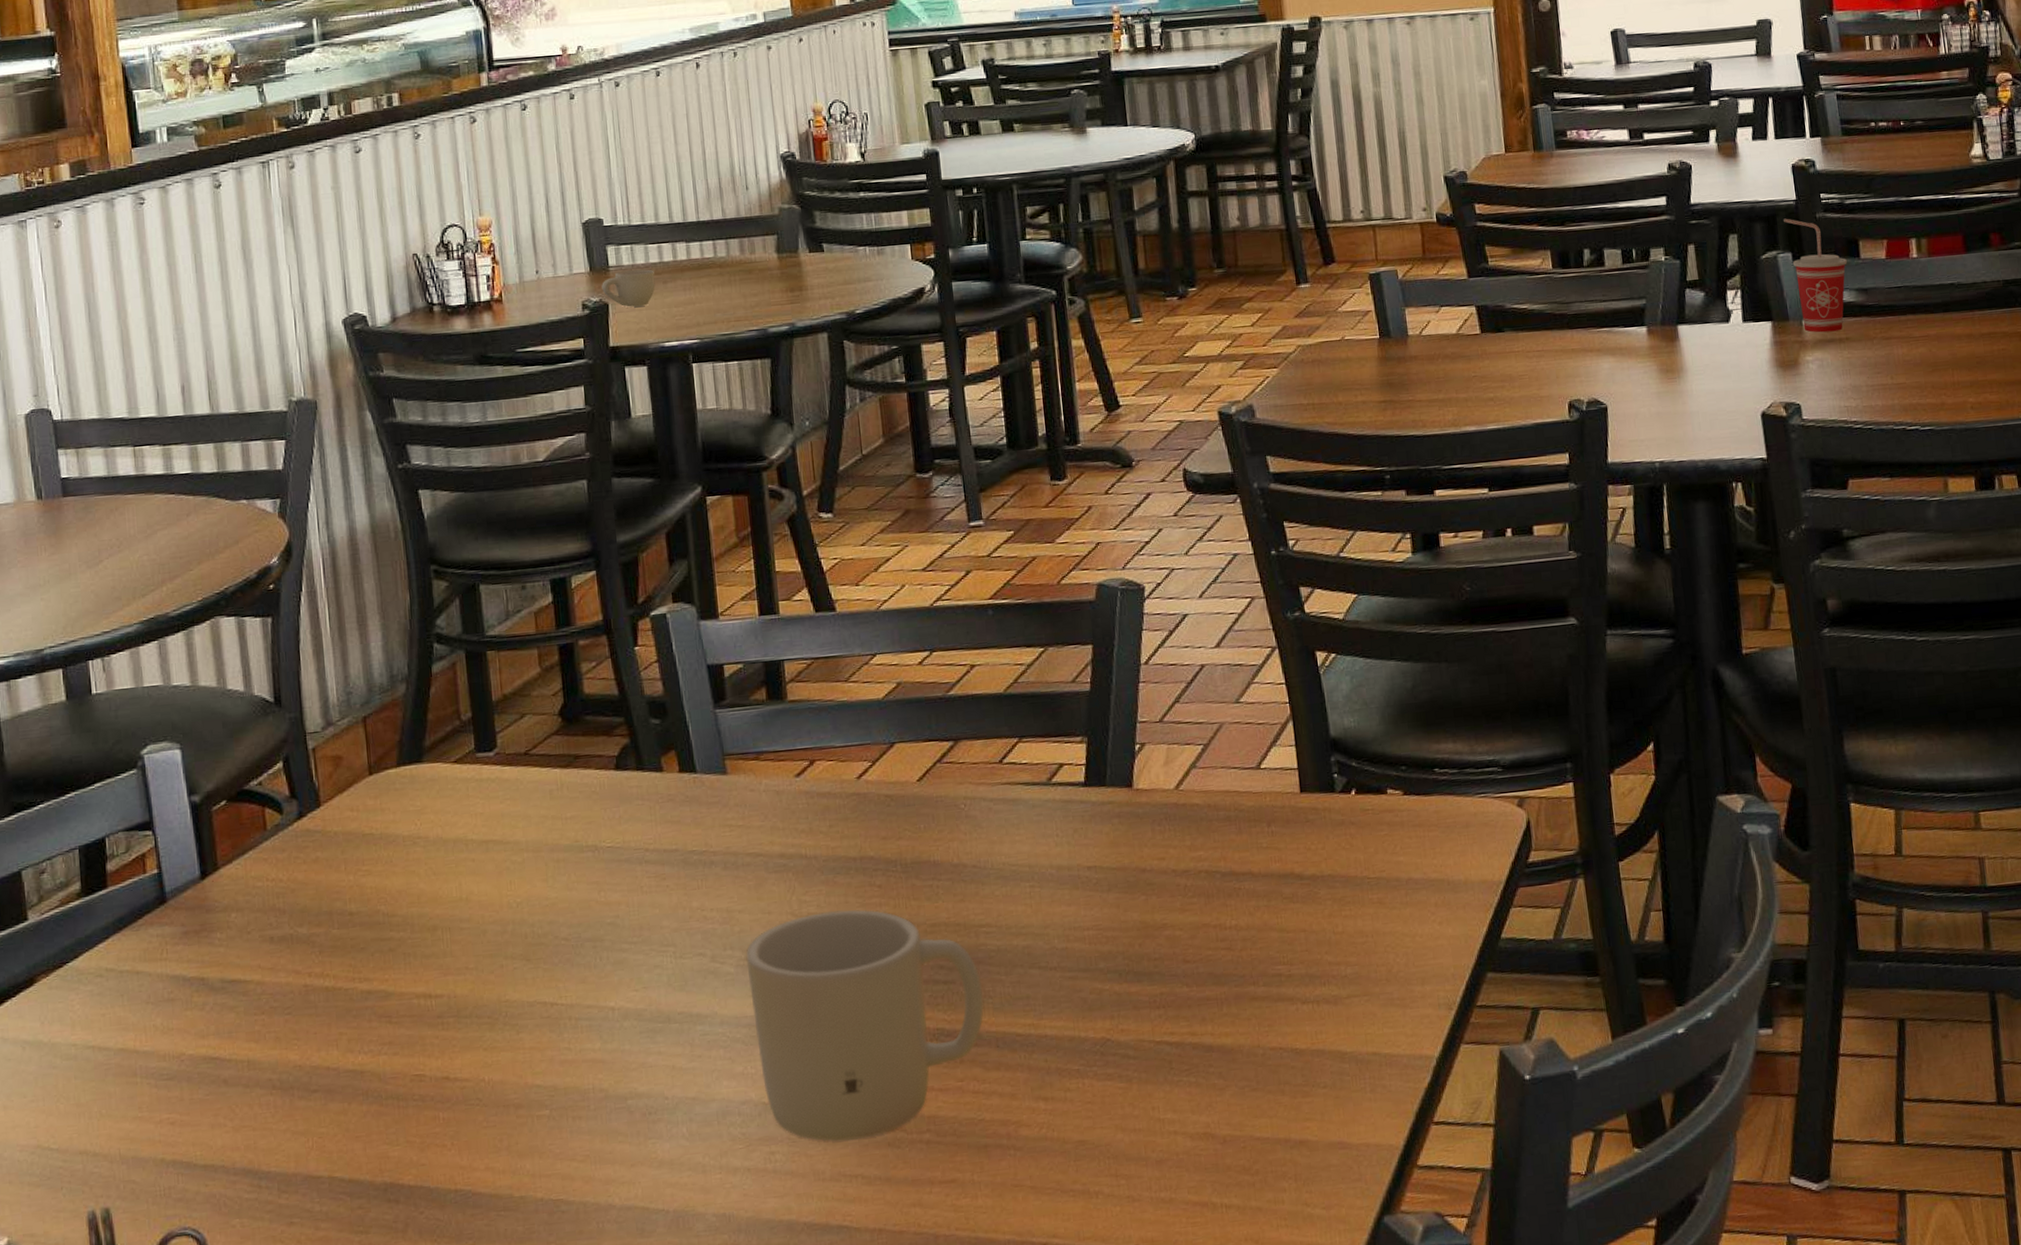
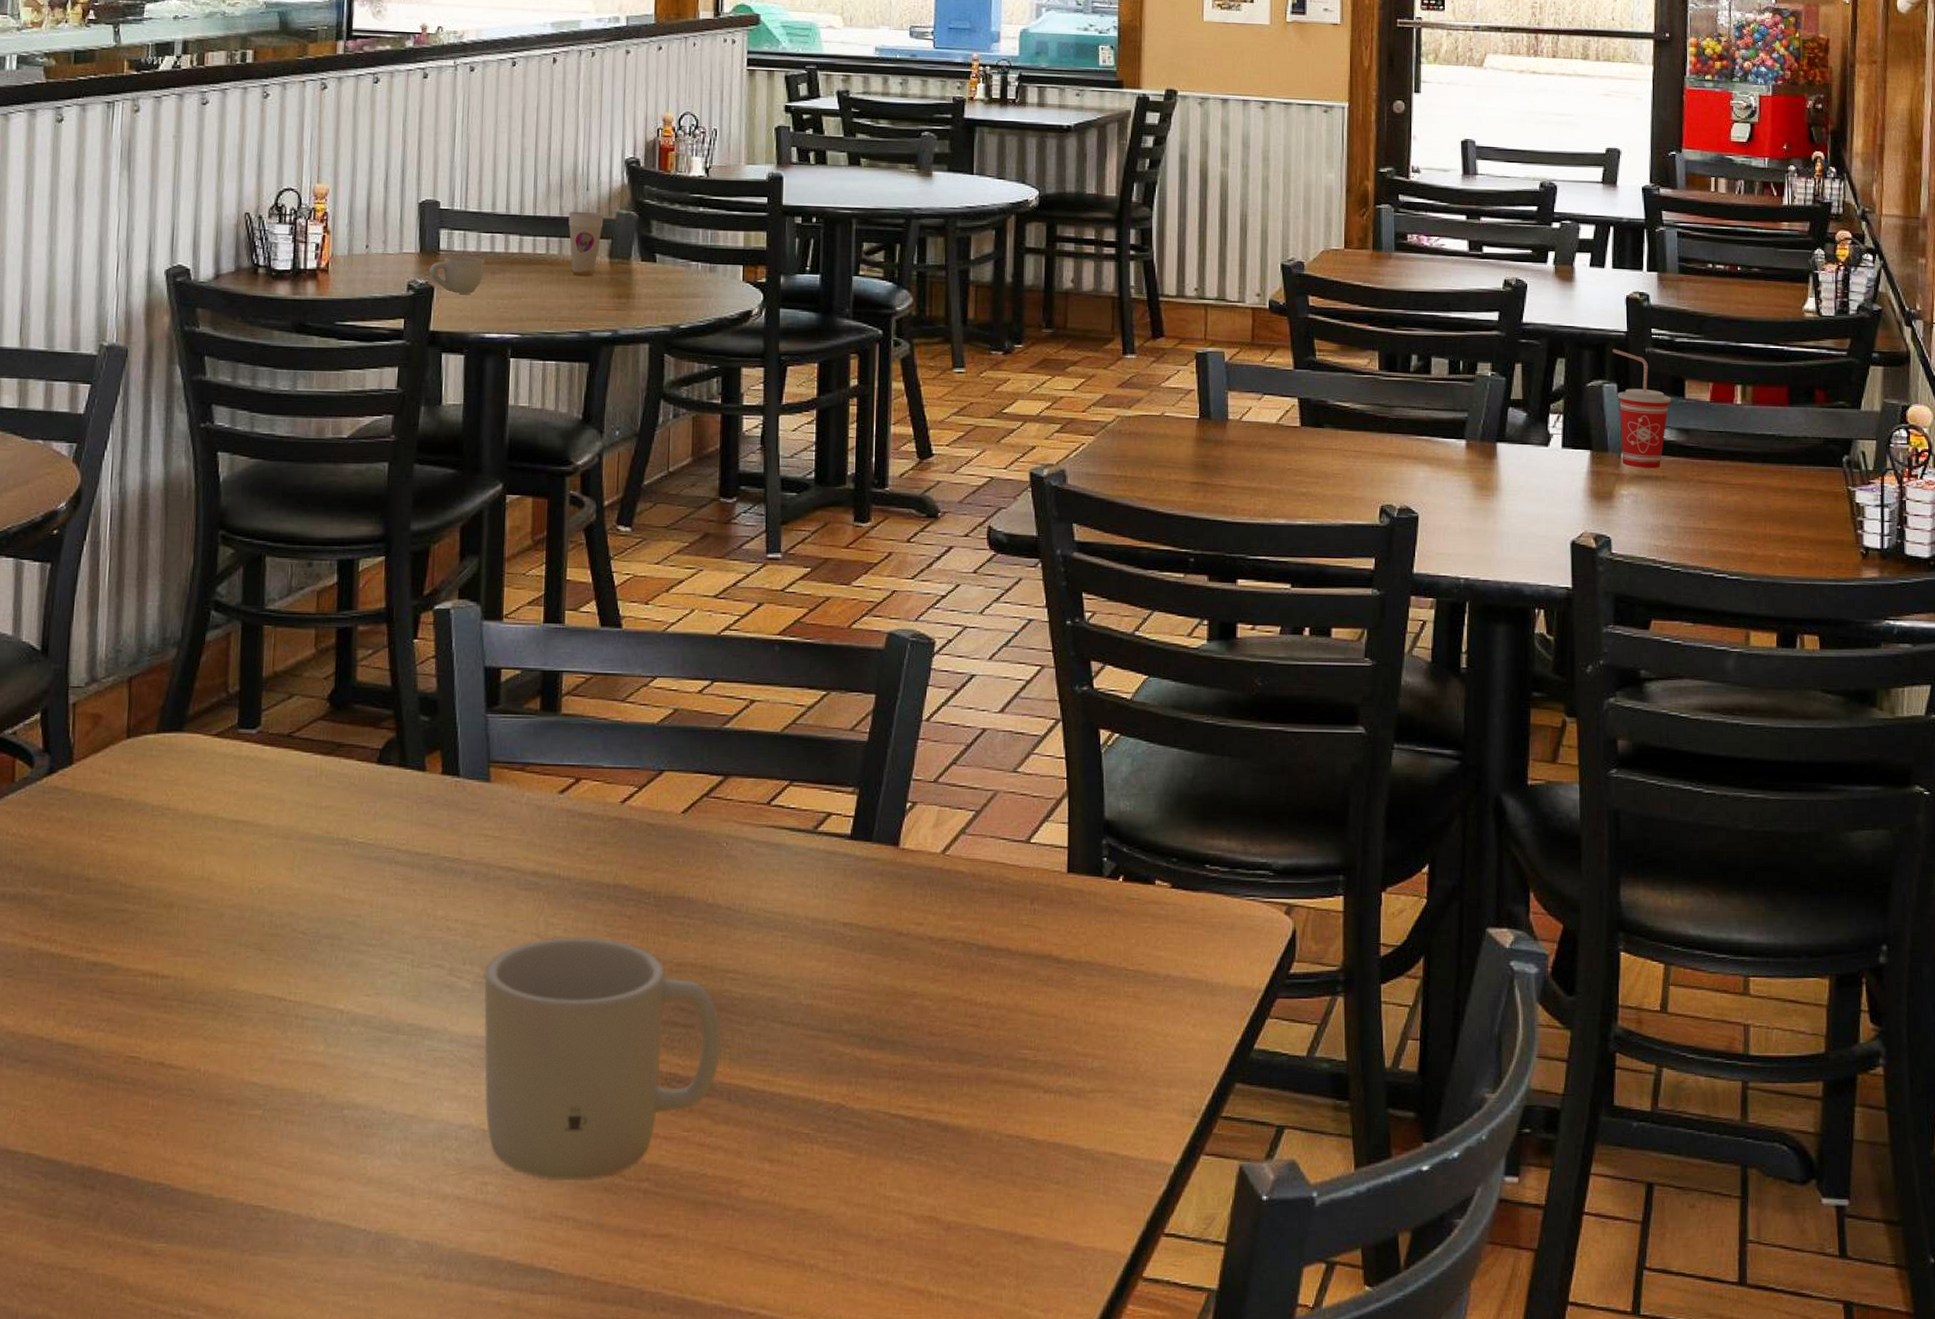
cup: none [731,210,767,276] -> present [568,211,604,277]

